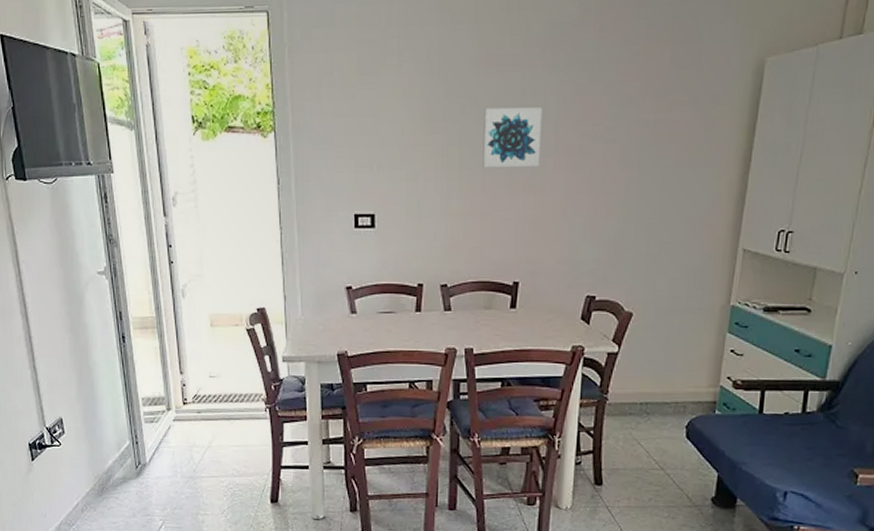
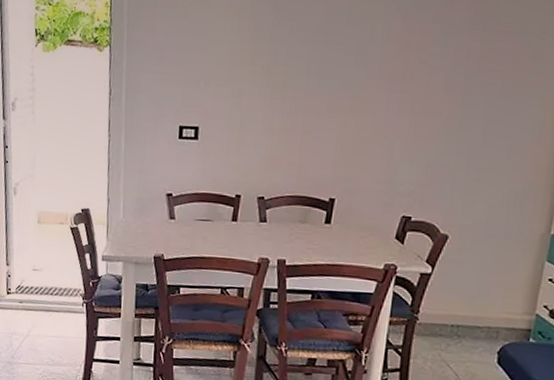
wall art: present [482,107,542,168] -> none [306,31,369,90]

